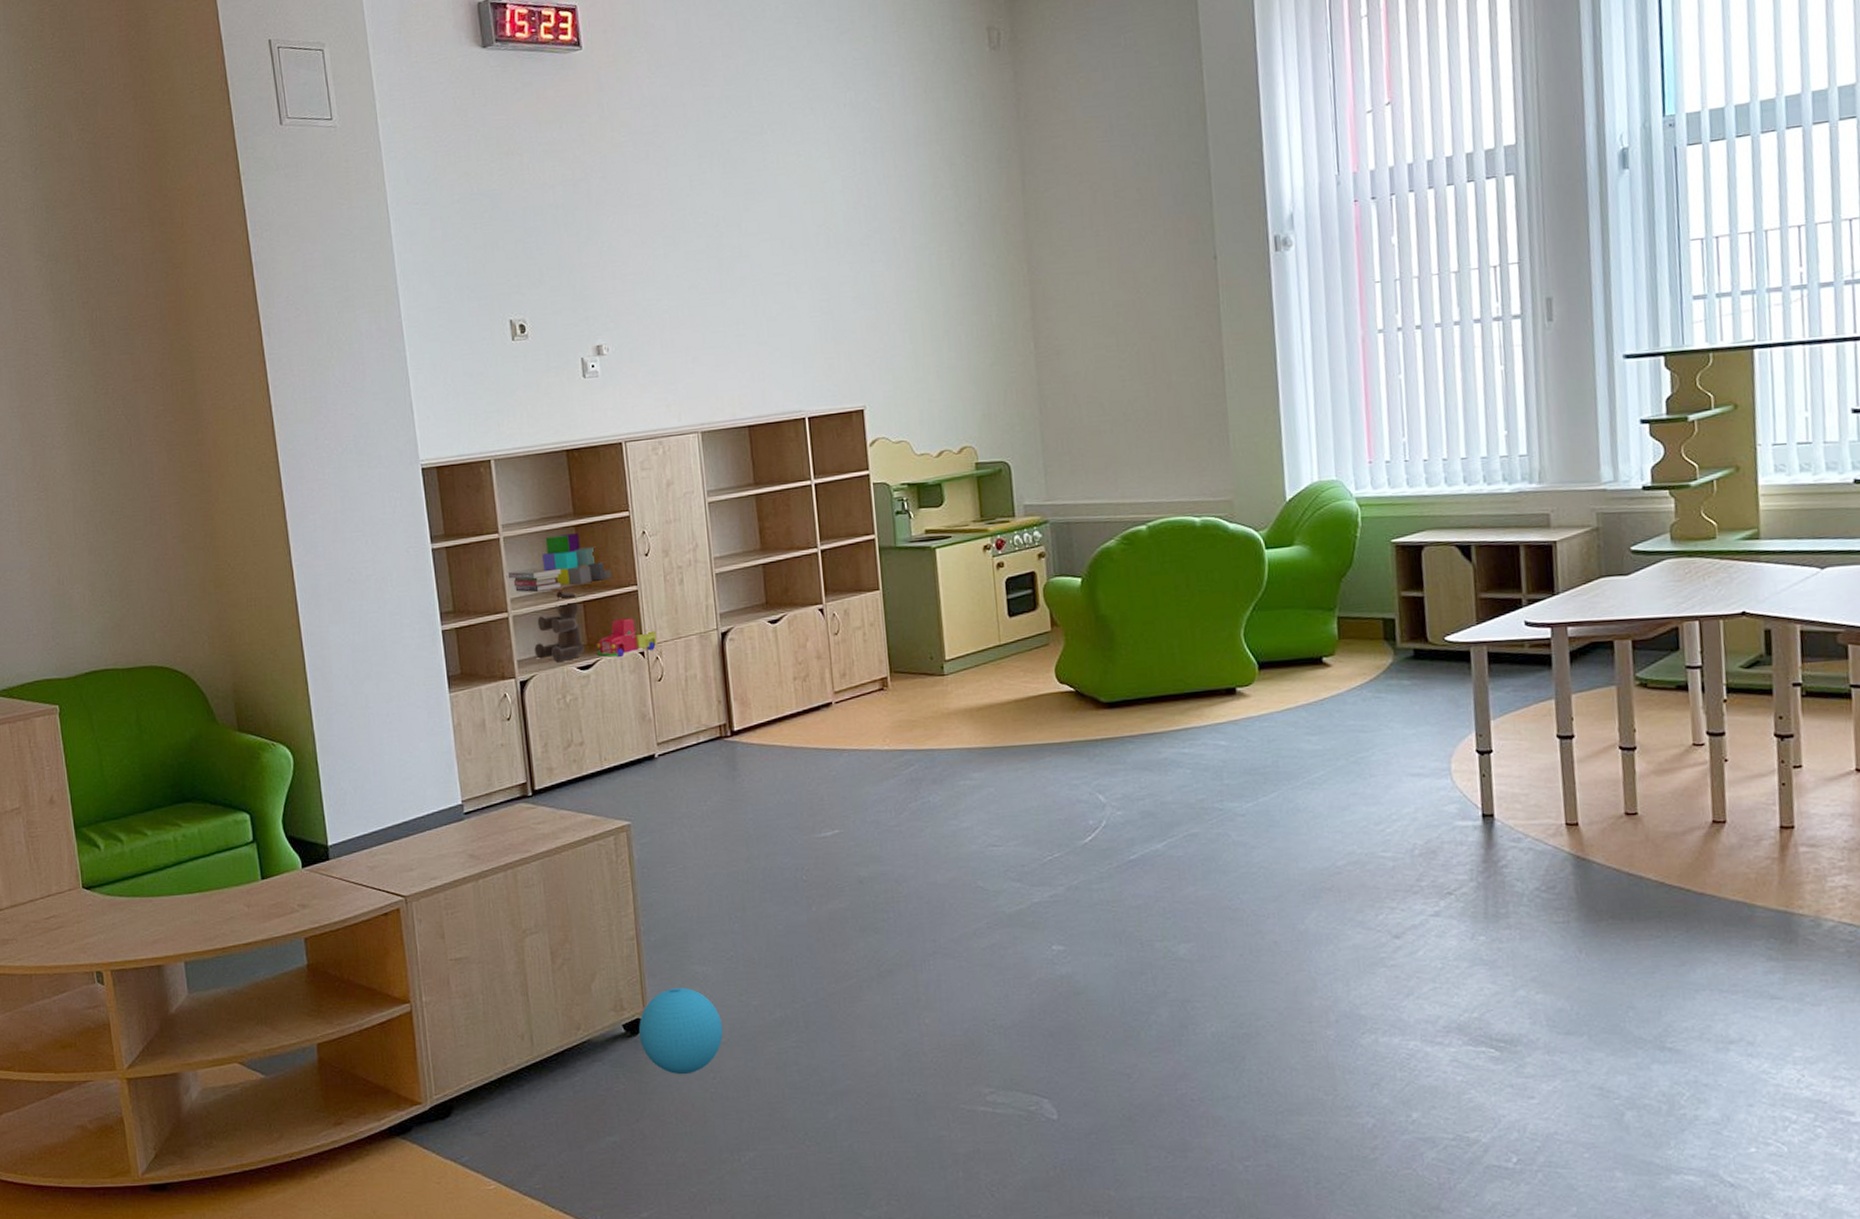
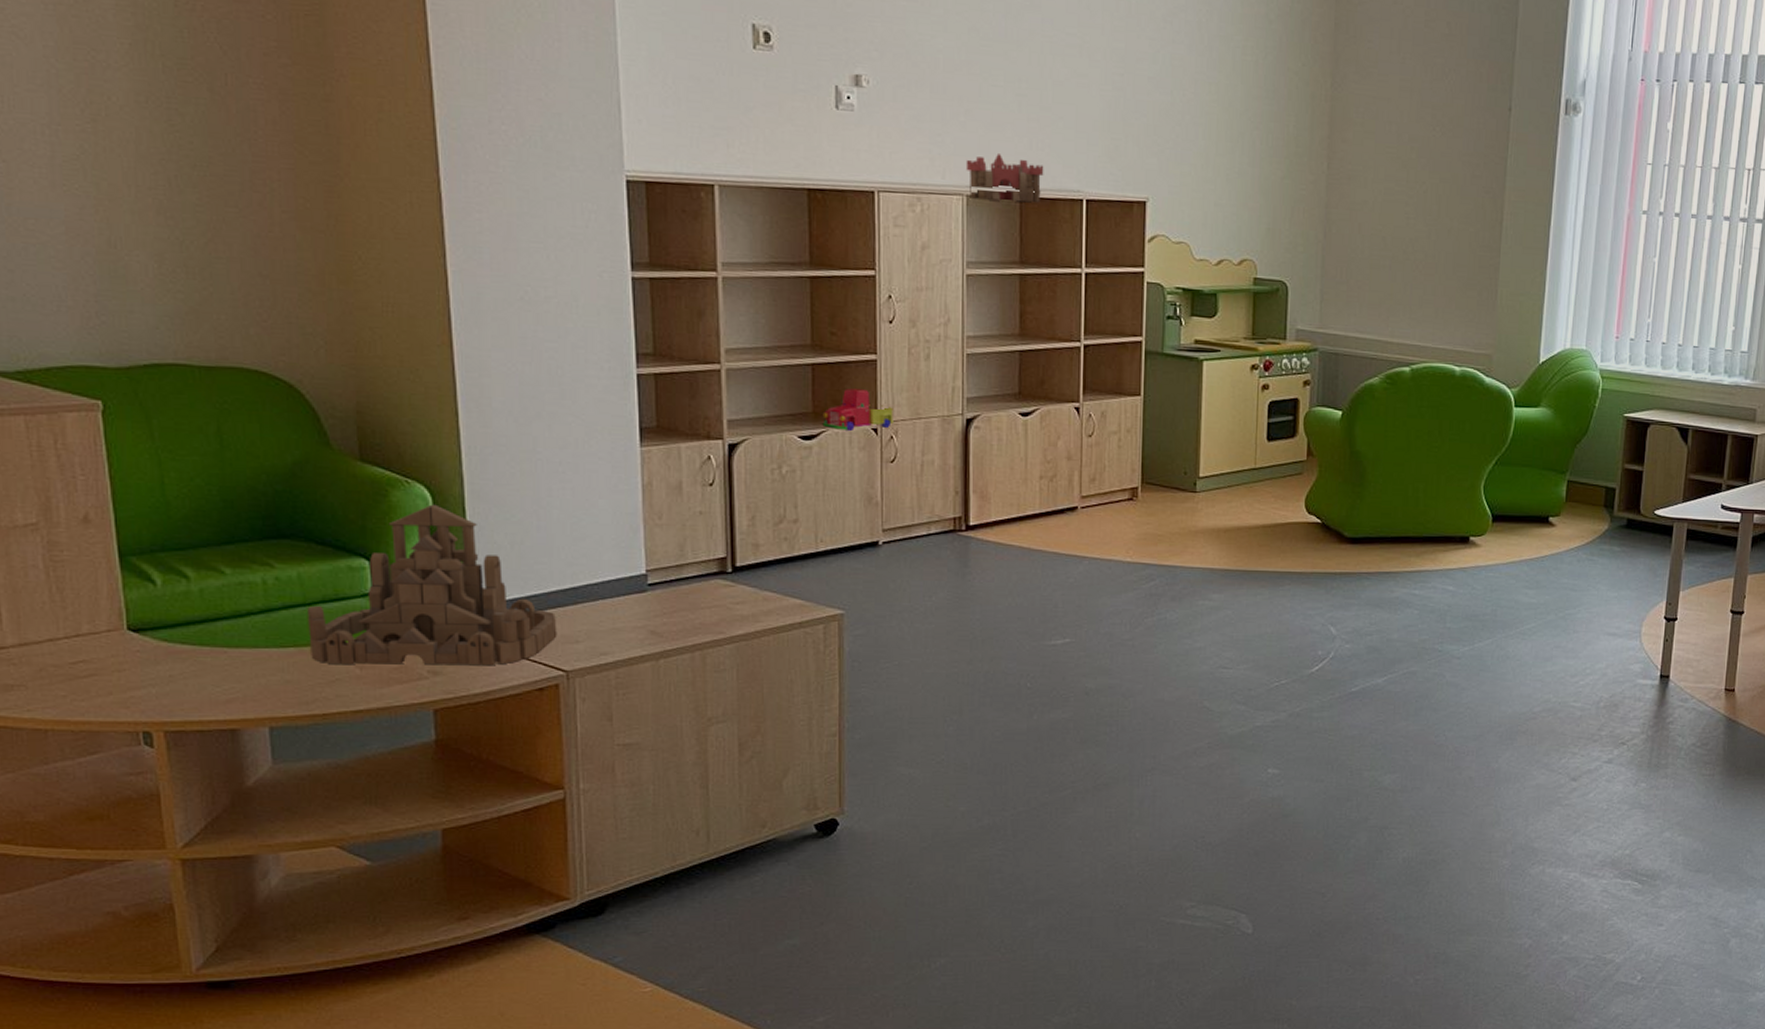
building blocks: none [207,761,396,905] -> present [308,504,557,666]
books: present [506,567,562,593] -> none [722,317,789,347]
teddy bear: present [534,592,584,662] -> none [749,349,808,427]
toy blocks: present [542,533,612,586] -> none [768,284,848,345]
ball: present [638,987,723,1075] -> none [832,789,926,879]
toy castle: none [697,391,768,434] -> present [965,154,1044,203]

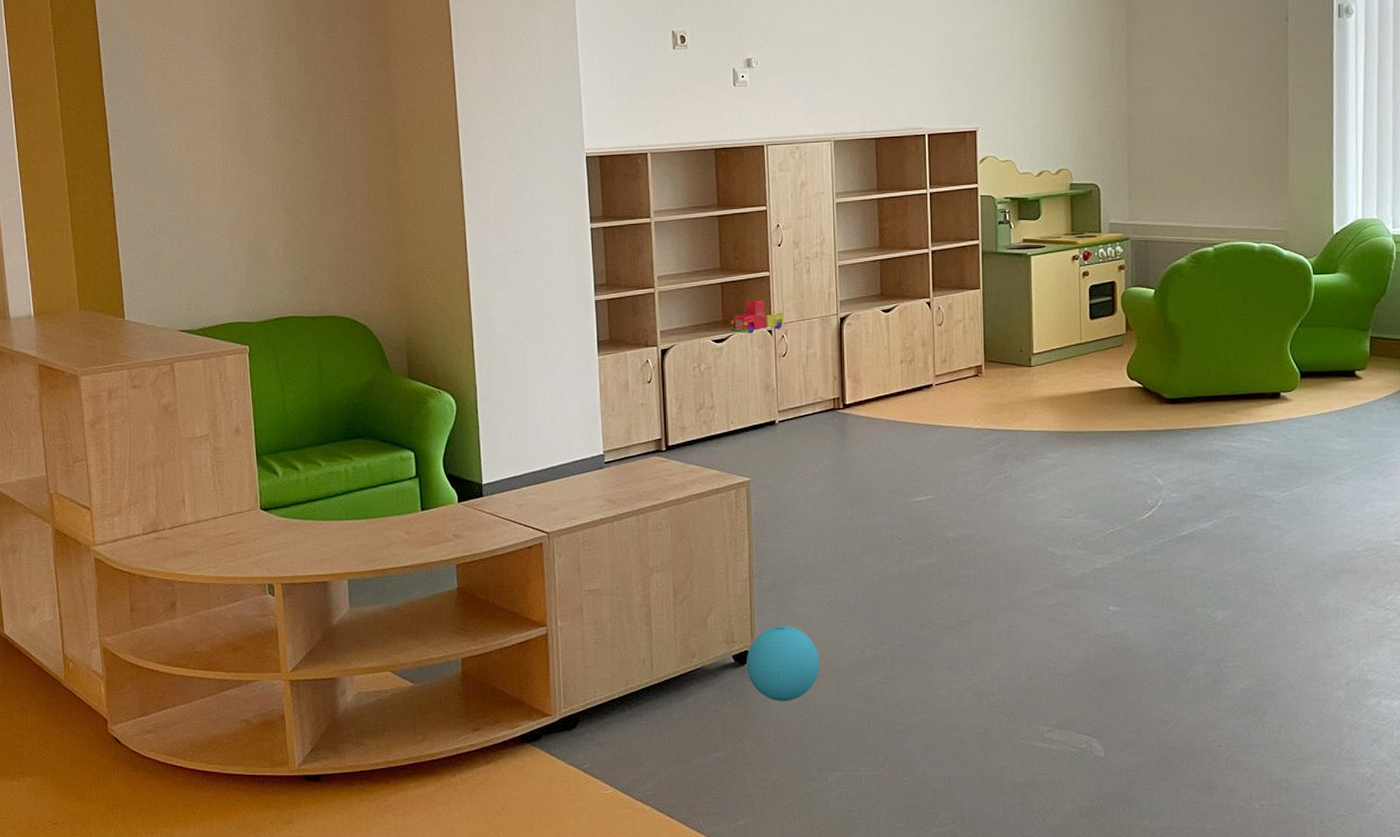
building blocks: present [308,504,557,666] -> none [374,408,541,532]
ball: none [832,789,926,879] -> present [746,626,820,702]
toy castle: present [965,154,1044,203] -> none [832,106,894,143]

